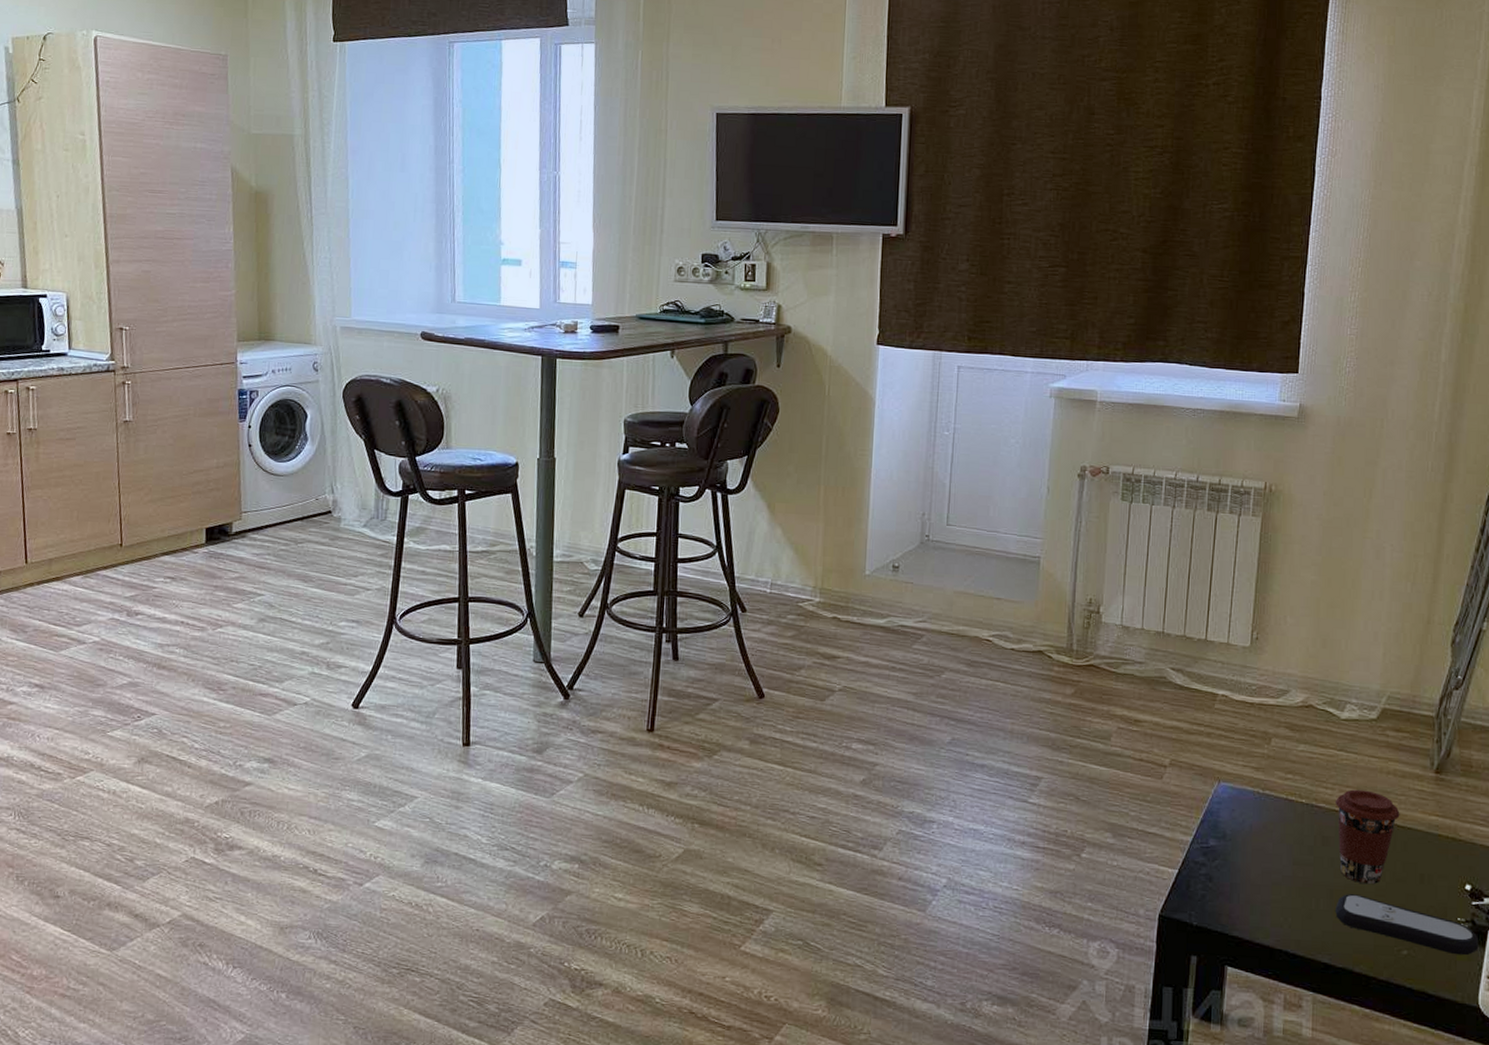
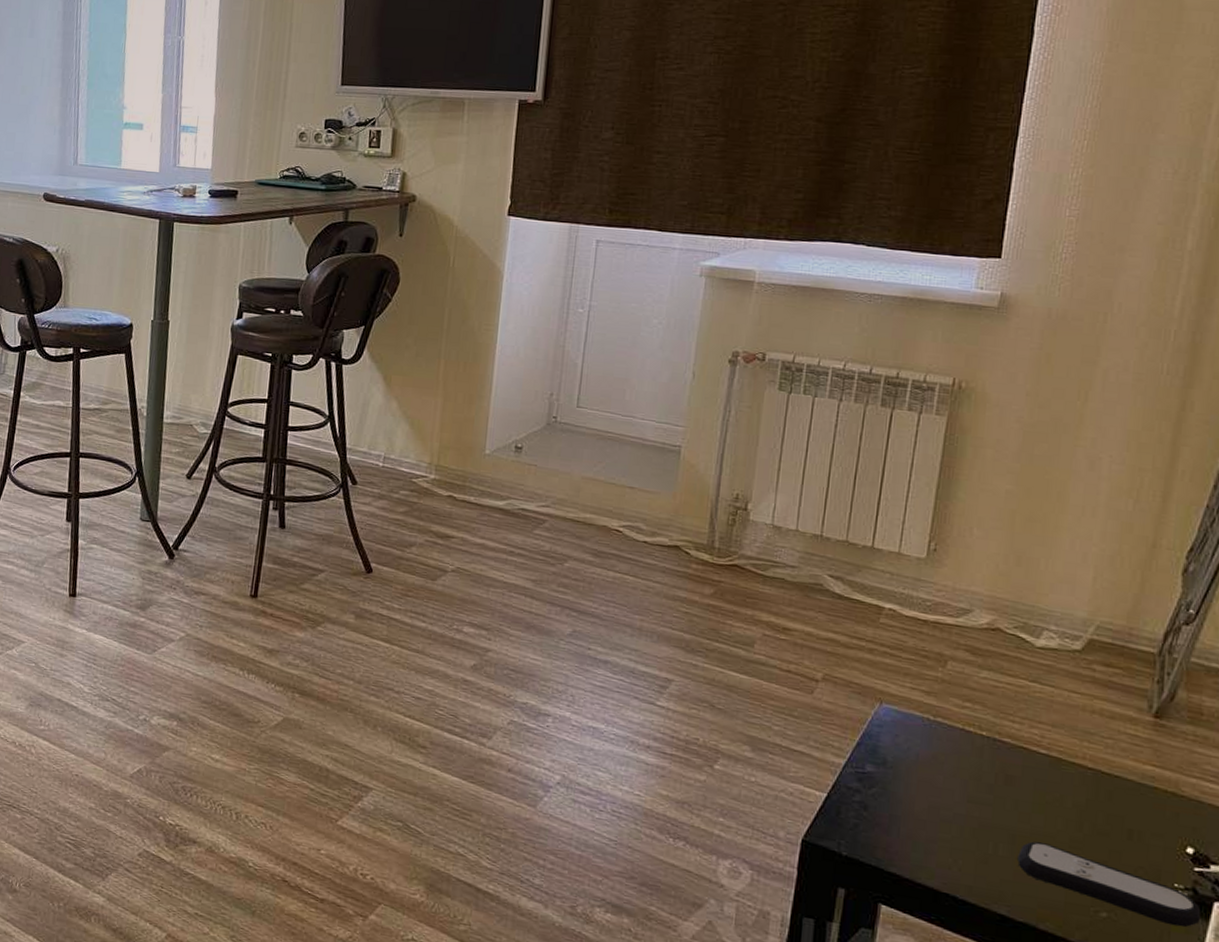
coffee cup: present [1336,789,1400,885] -> none [1024,726,1106,834]

